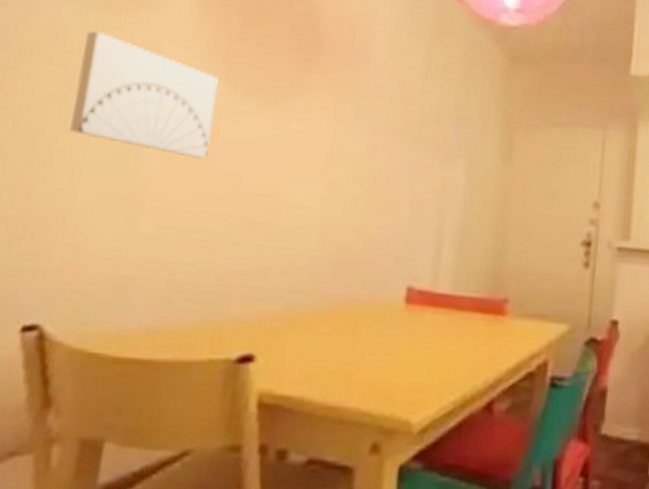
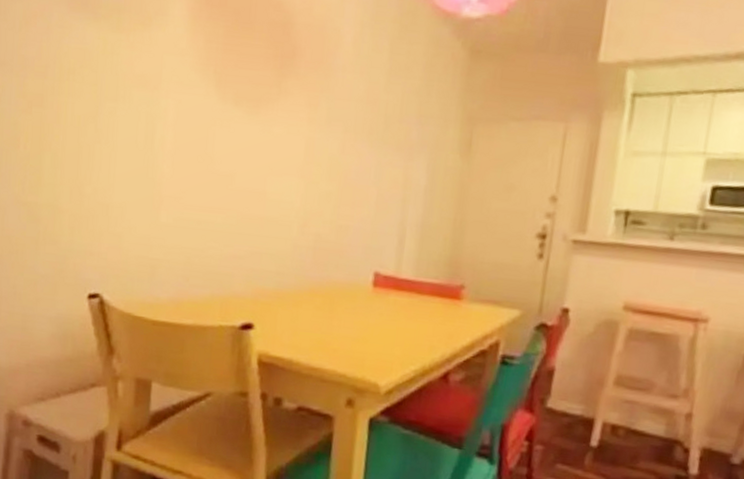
wall art: present [70,31,219,159] -> none [103,51,211,161]

